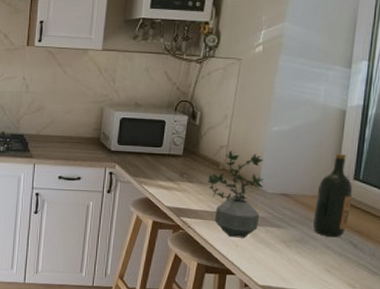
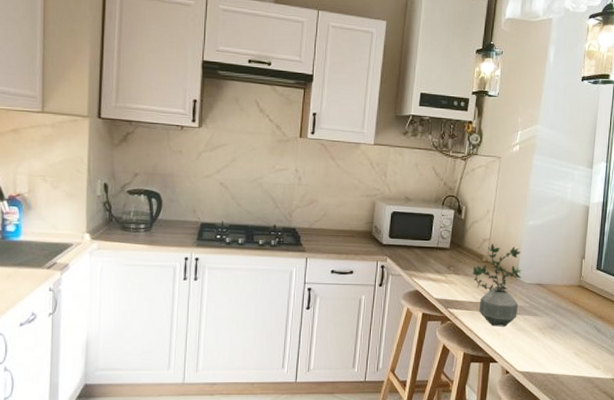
wine bottle: present [313,153,353,238] -> none [564,246,596,323]

